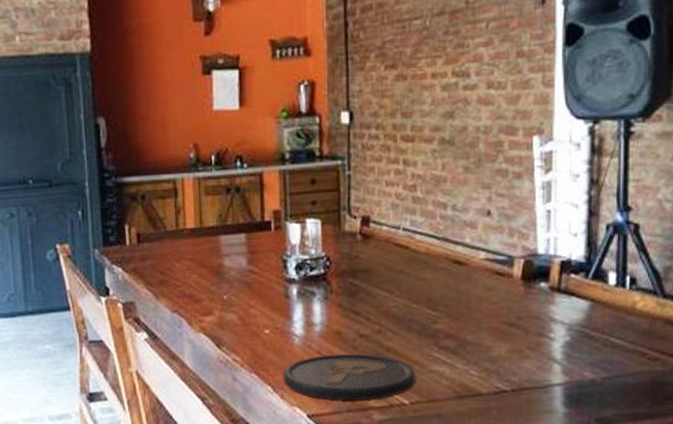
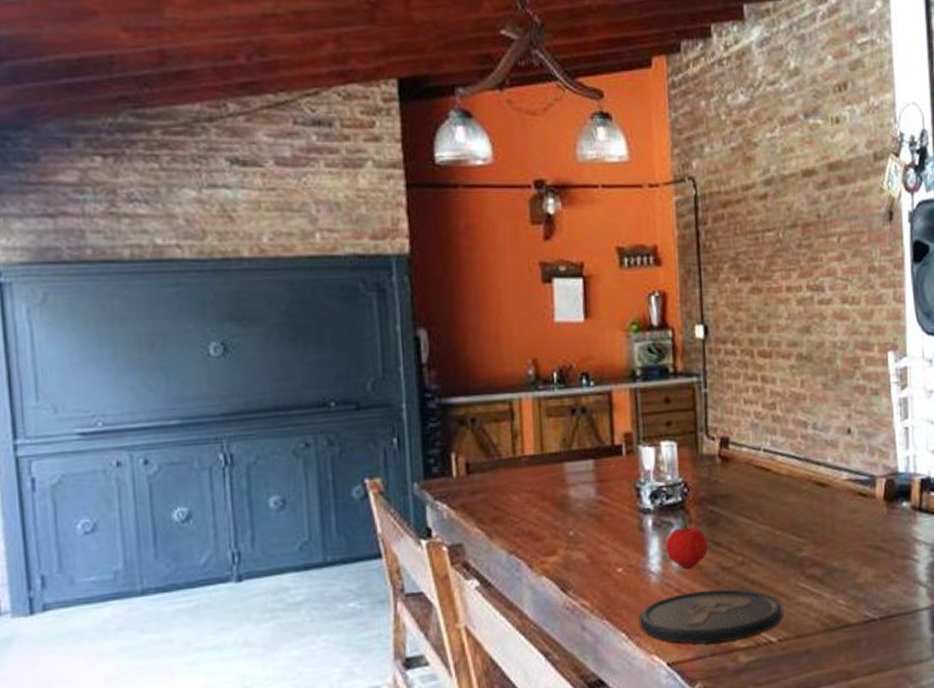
fruit: none [308,294,348,334] -> present [665,524,709,569]

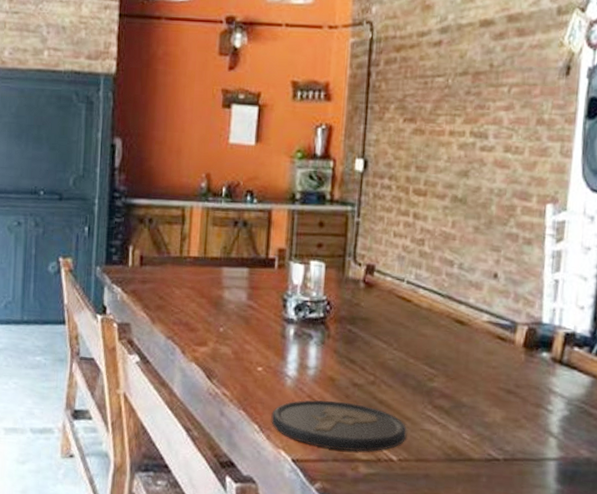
fruit: present [665,524,709,569] -> none [303,338,343,379]

